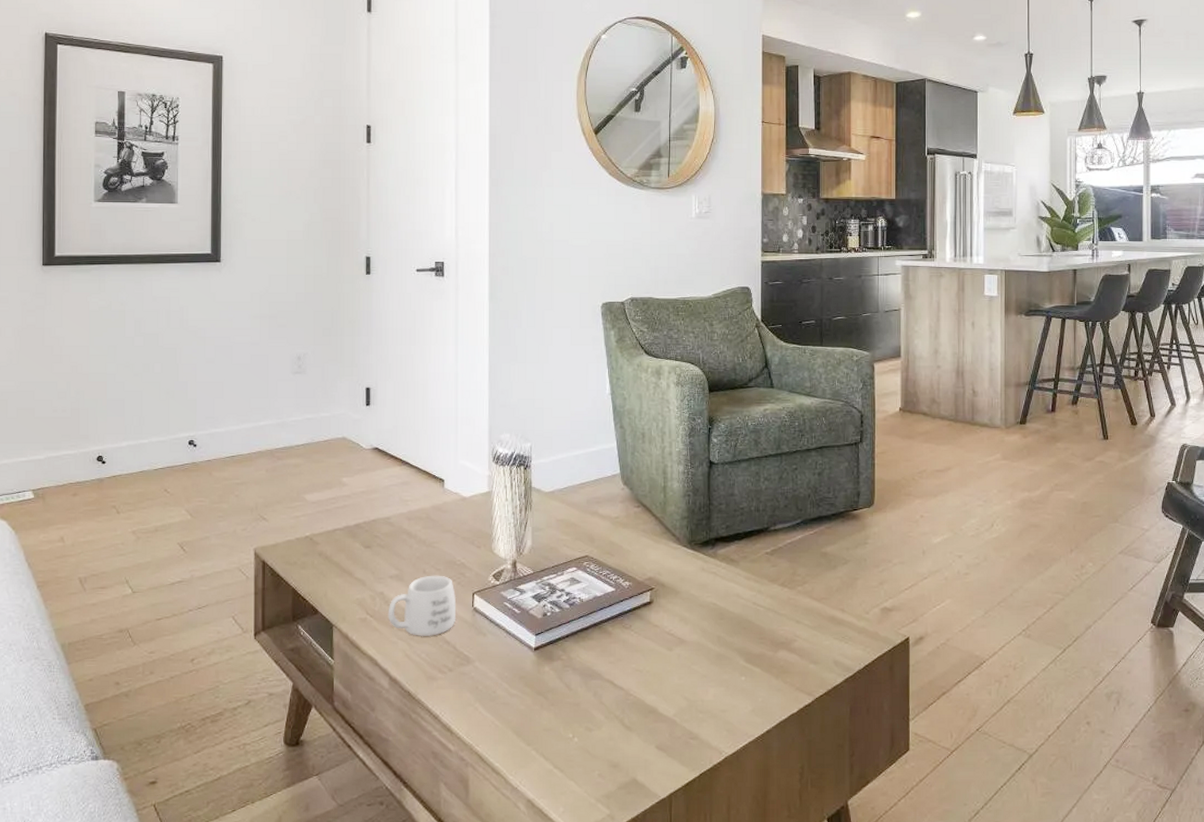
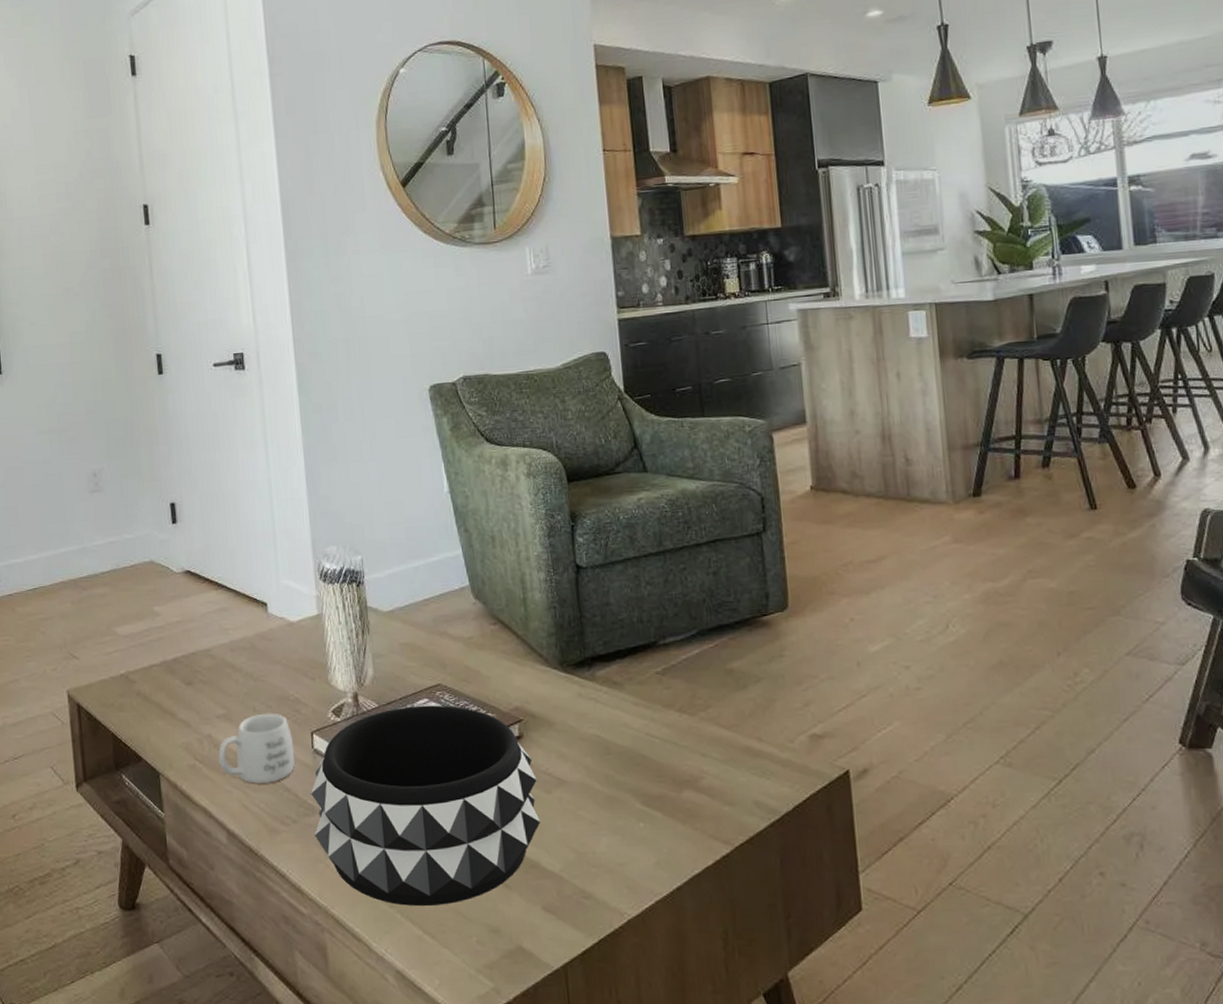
decorative bowl: none [467,573,661,745] -> present [311,705,541,907]

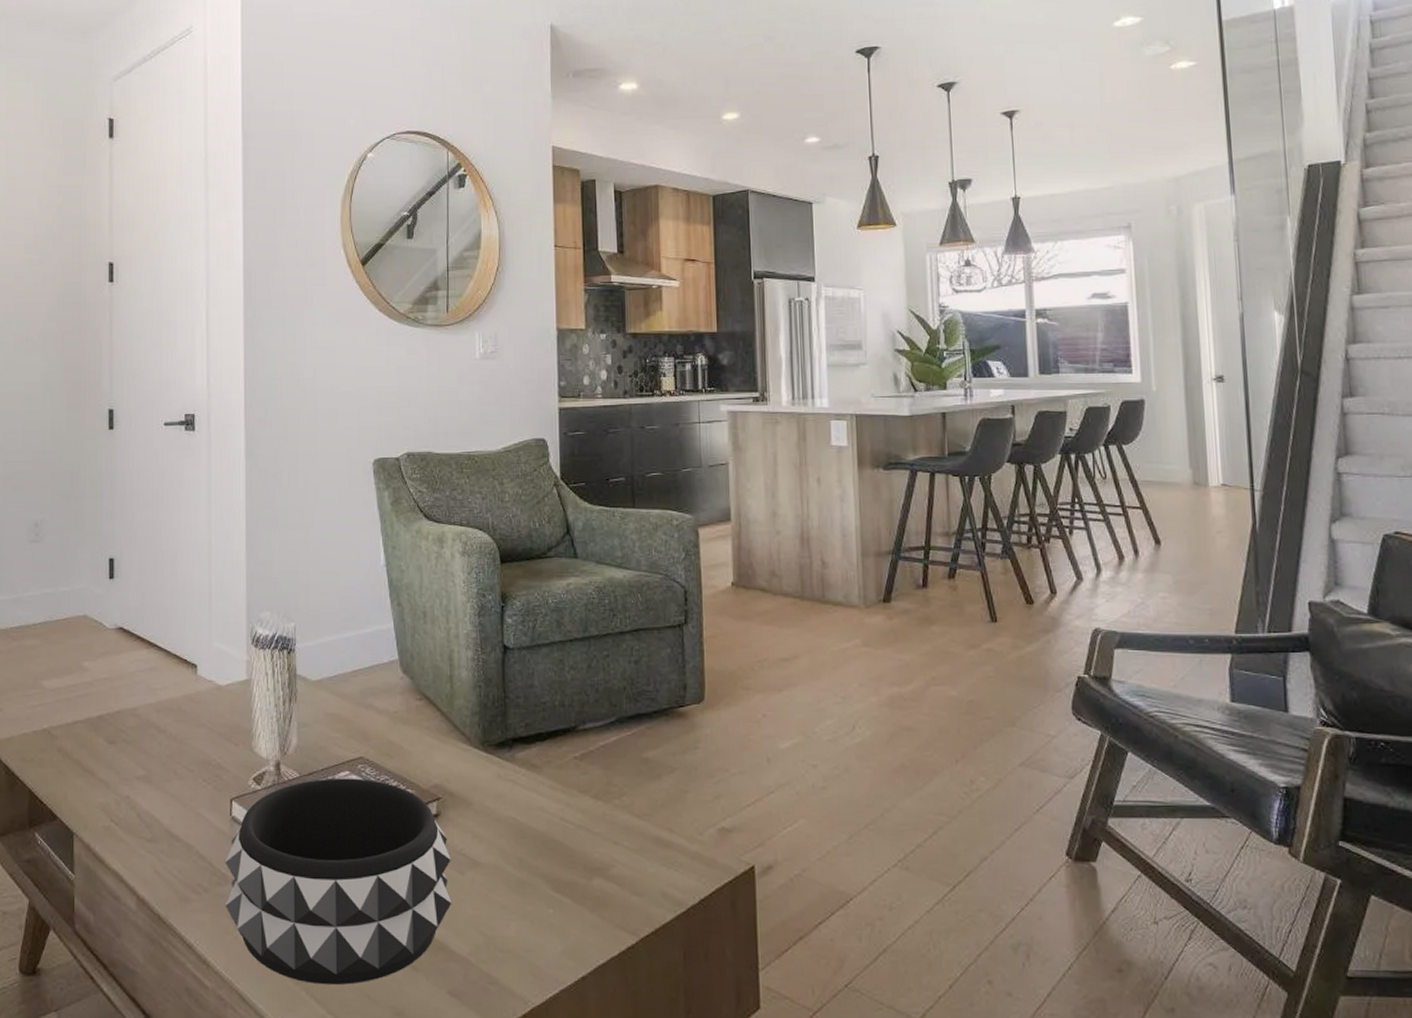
mug: present [218,713,295,785] -> none [134,777,211,850]

